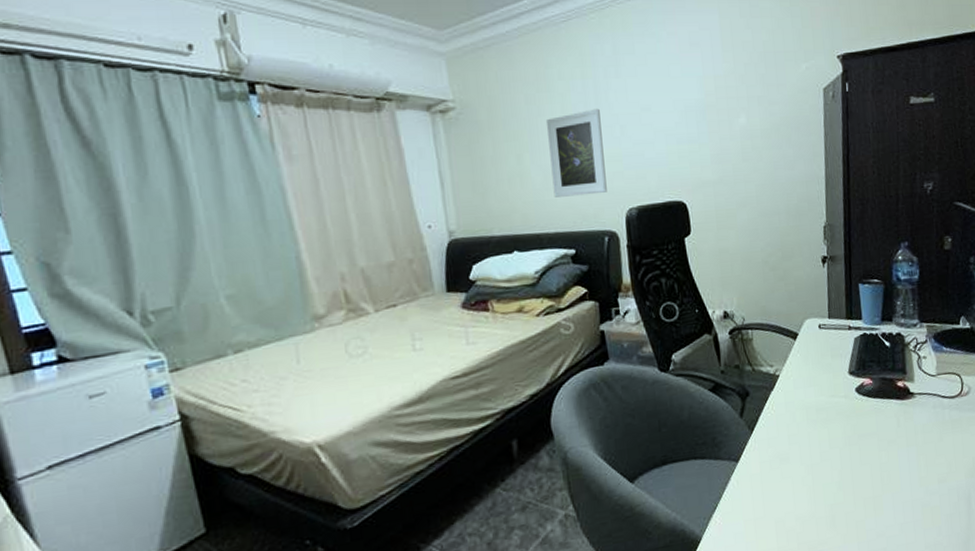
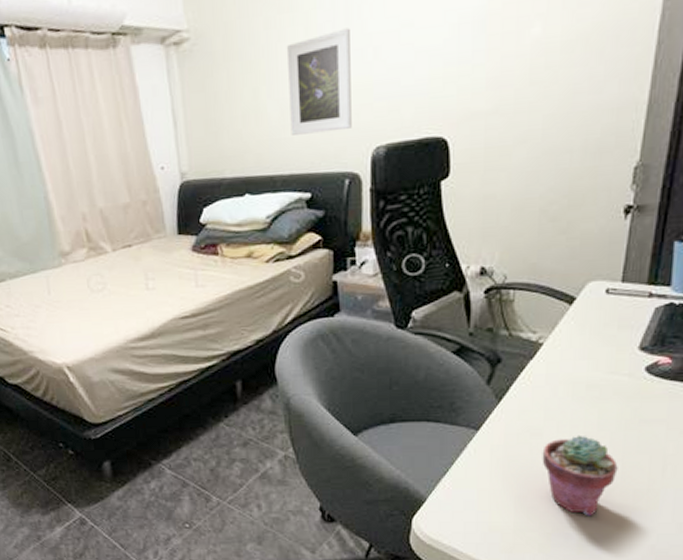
potted succulent: none [791,455,850,531] -> present [542,435,618,516]

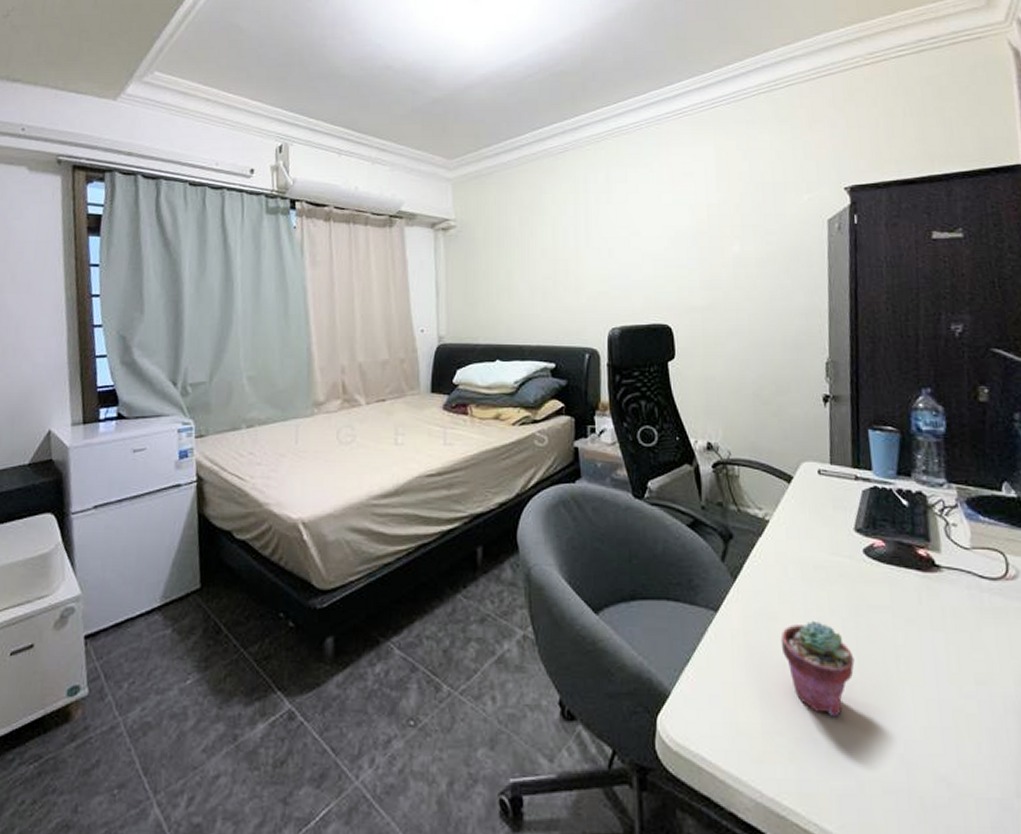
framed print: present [286,28,352,135] -> none [536,231,591,312]

